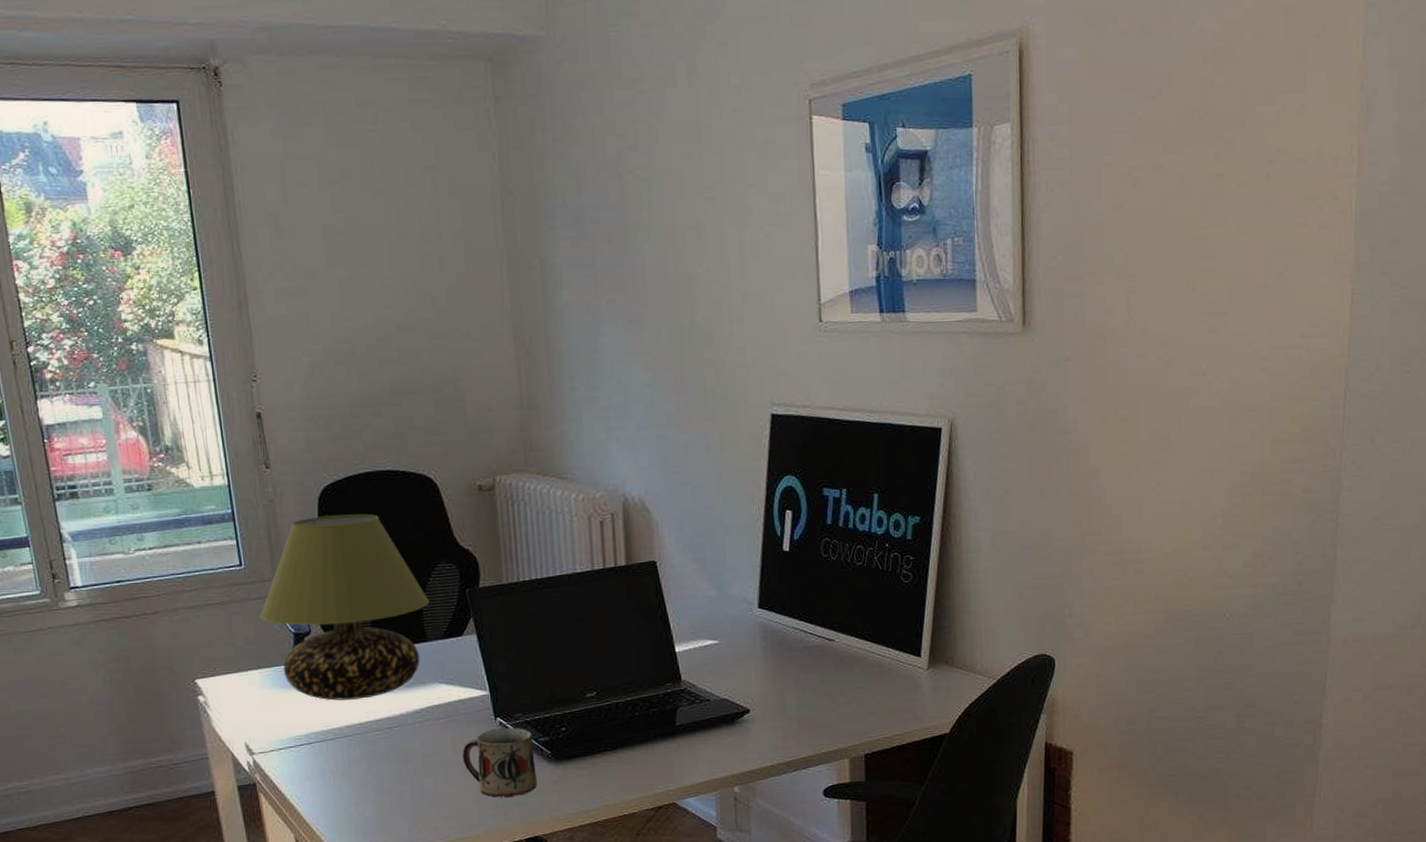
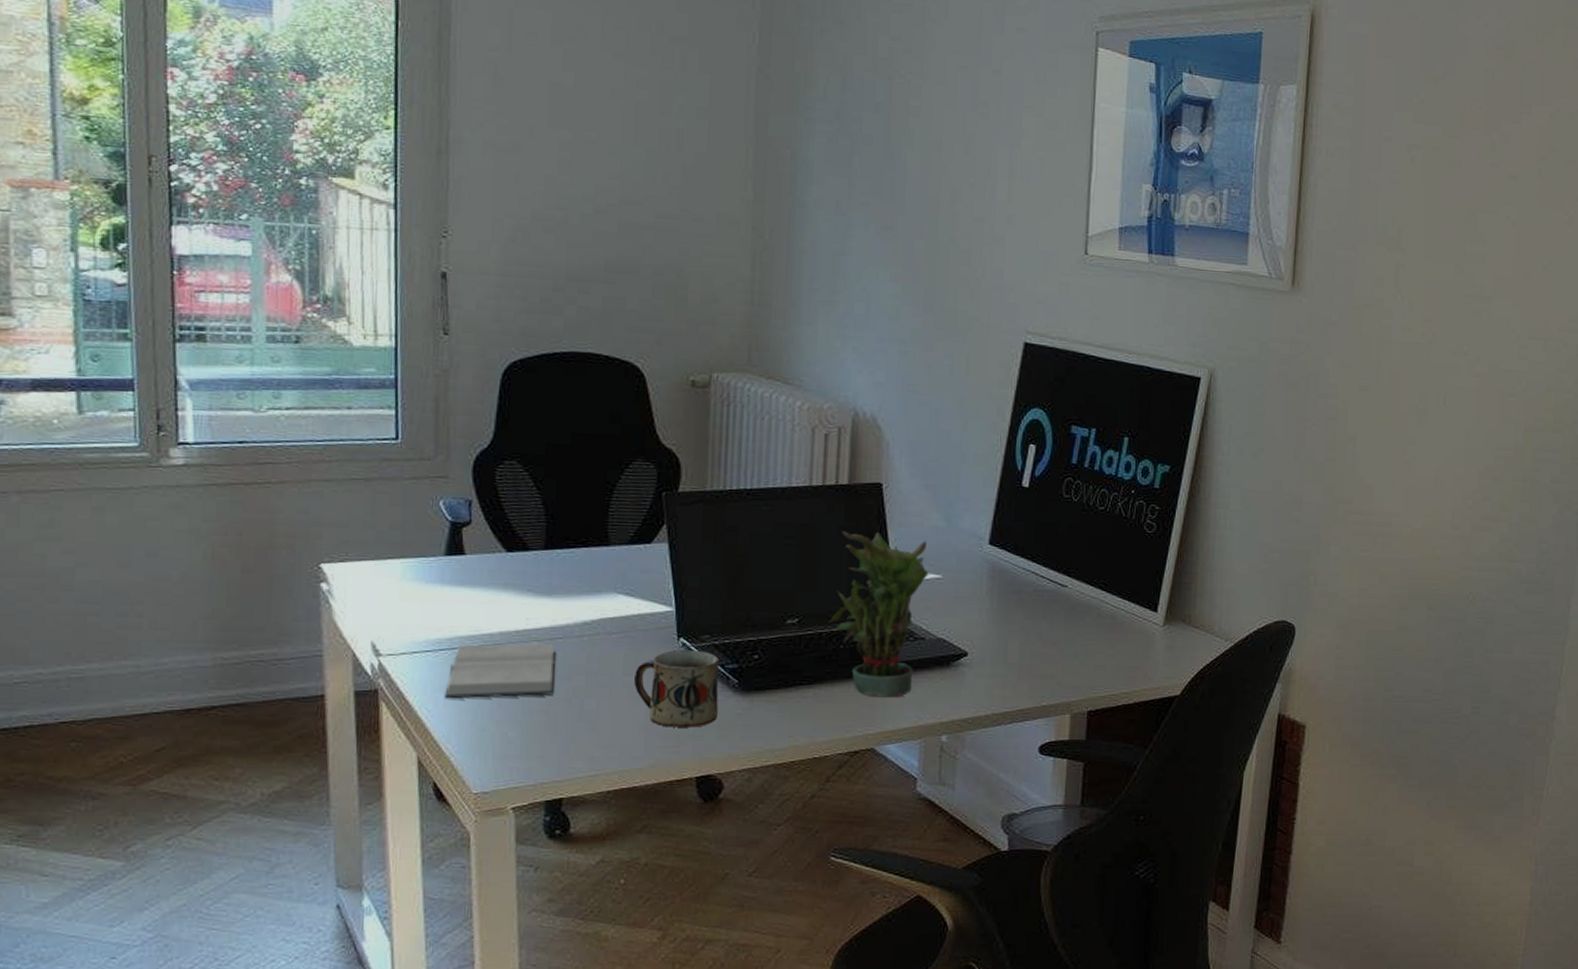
table lamp: present [259,514,430,701] -> none [411,394,618,603]
hardback book: none [309,732,398,787] -> present [444,643,557,699]
potted plant: none [623,607,707,757] -> present [829,531,929,697]

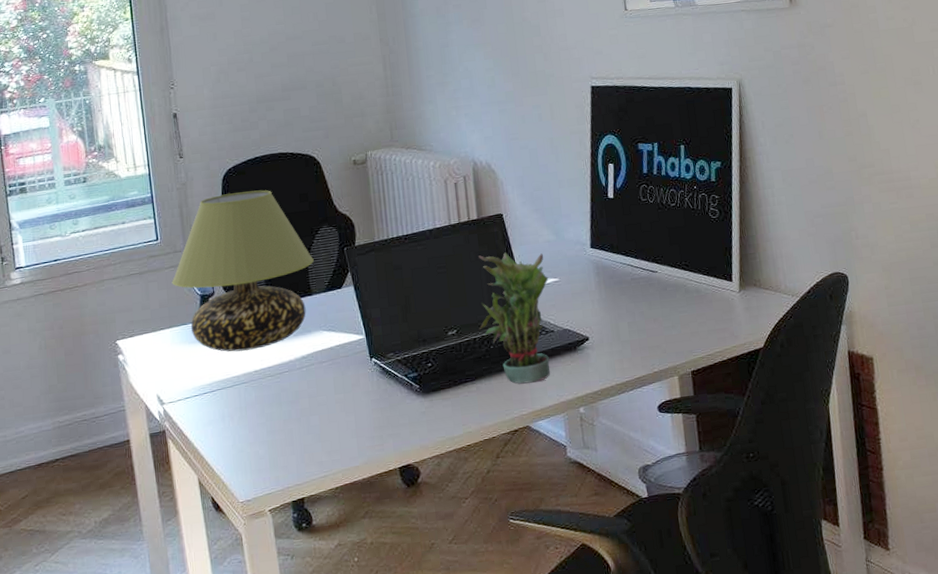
table lamp: none [411,394,618,603] -> present [171,190,314,352]
hardback book: present [444,643,557,699] -> none [211,376,288,431]
mug: present [634,649,719,728] -> none [343,366,408,430]

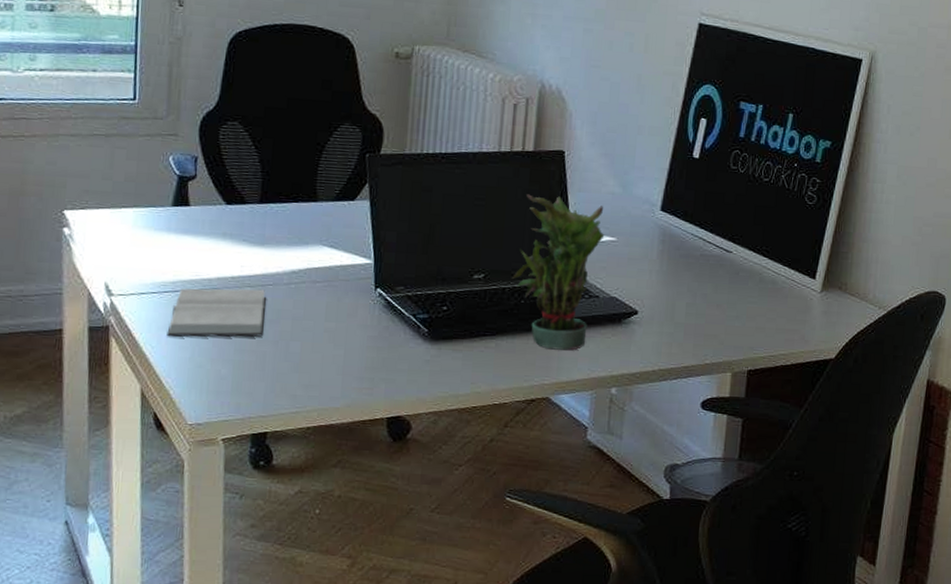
table lamp: present [171,190,314,352] -> none [144,60,326,252]
hardback book: none [211,376,288,431] -> present [167,288,267,337]

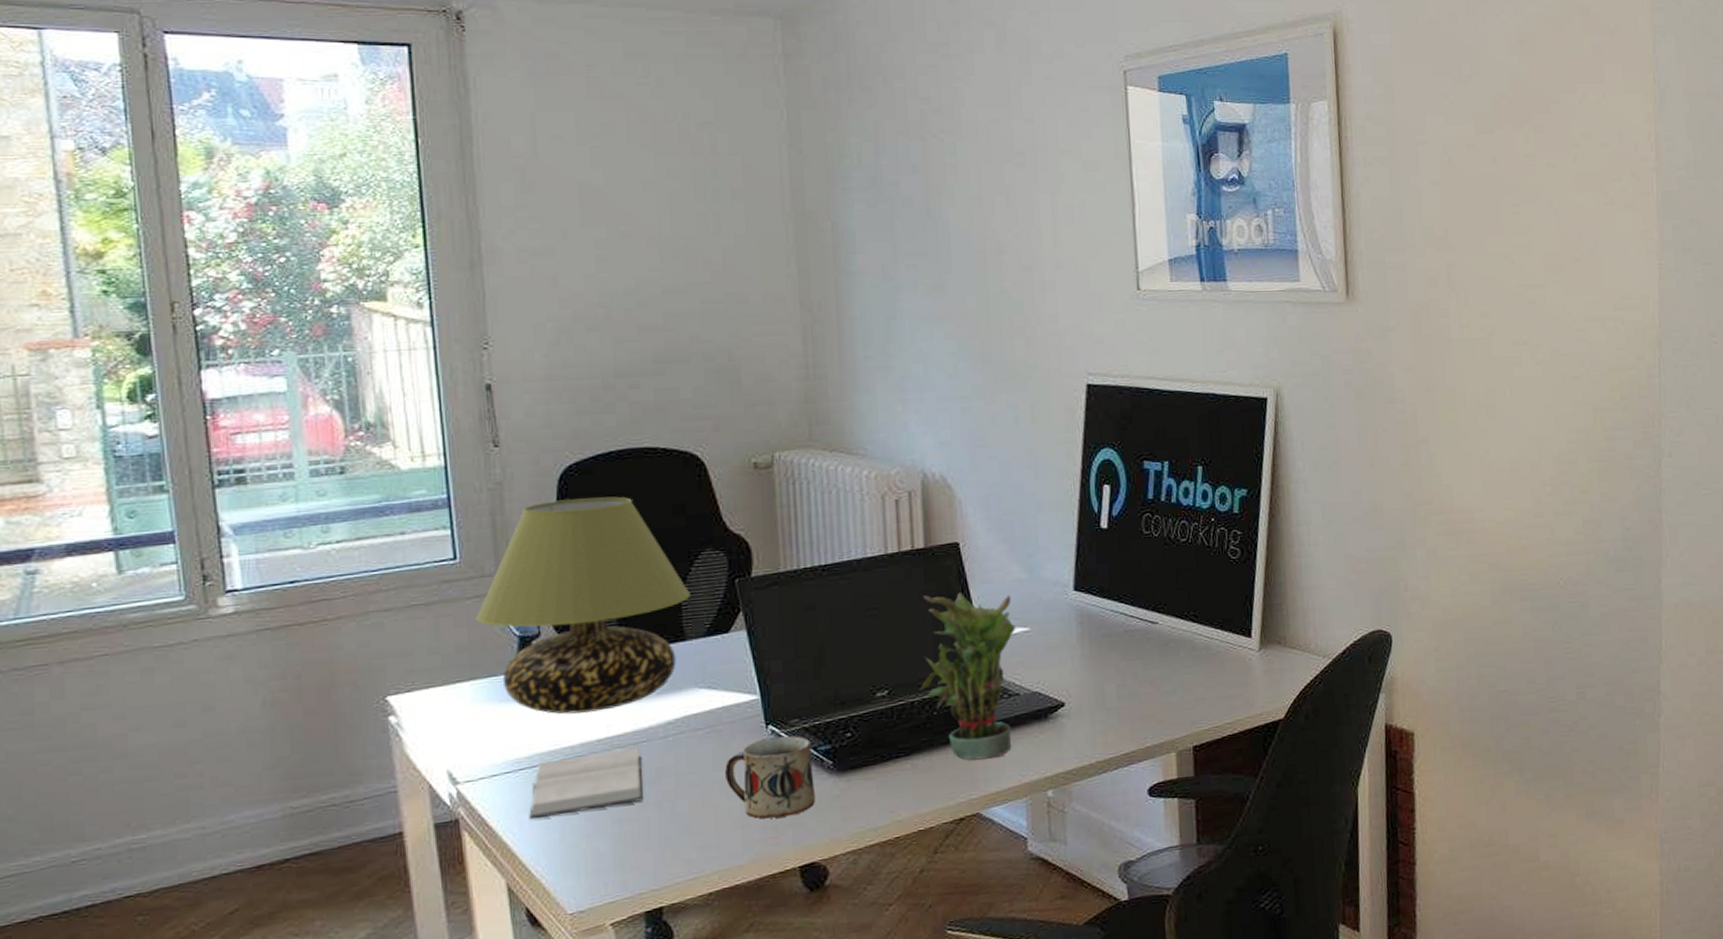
table lamp: none [144,60,326,252] -> present [475,496,690,715]
mug: none [335,299,411,372] -> present [725,735,815,819]

